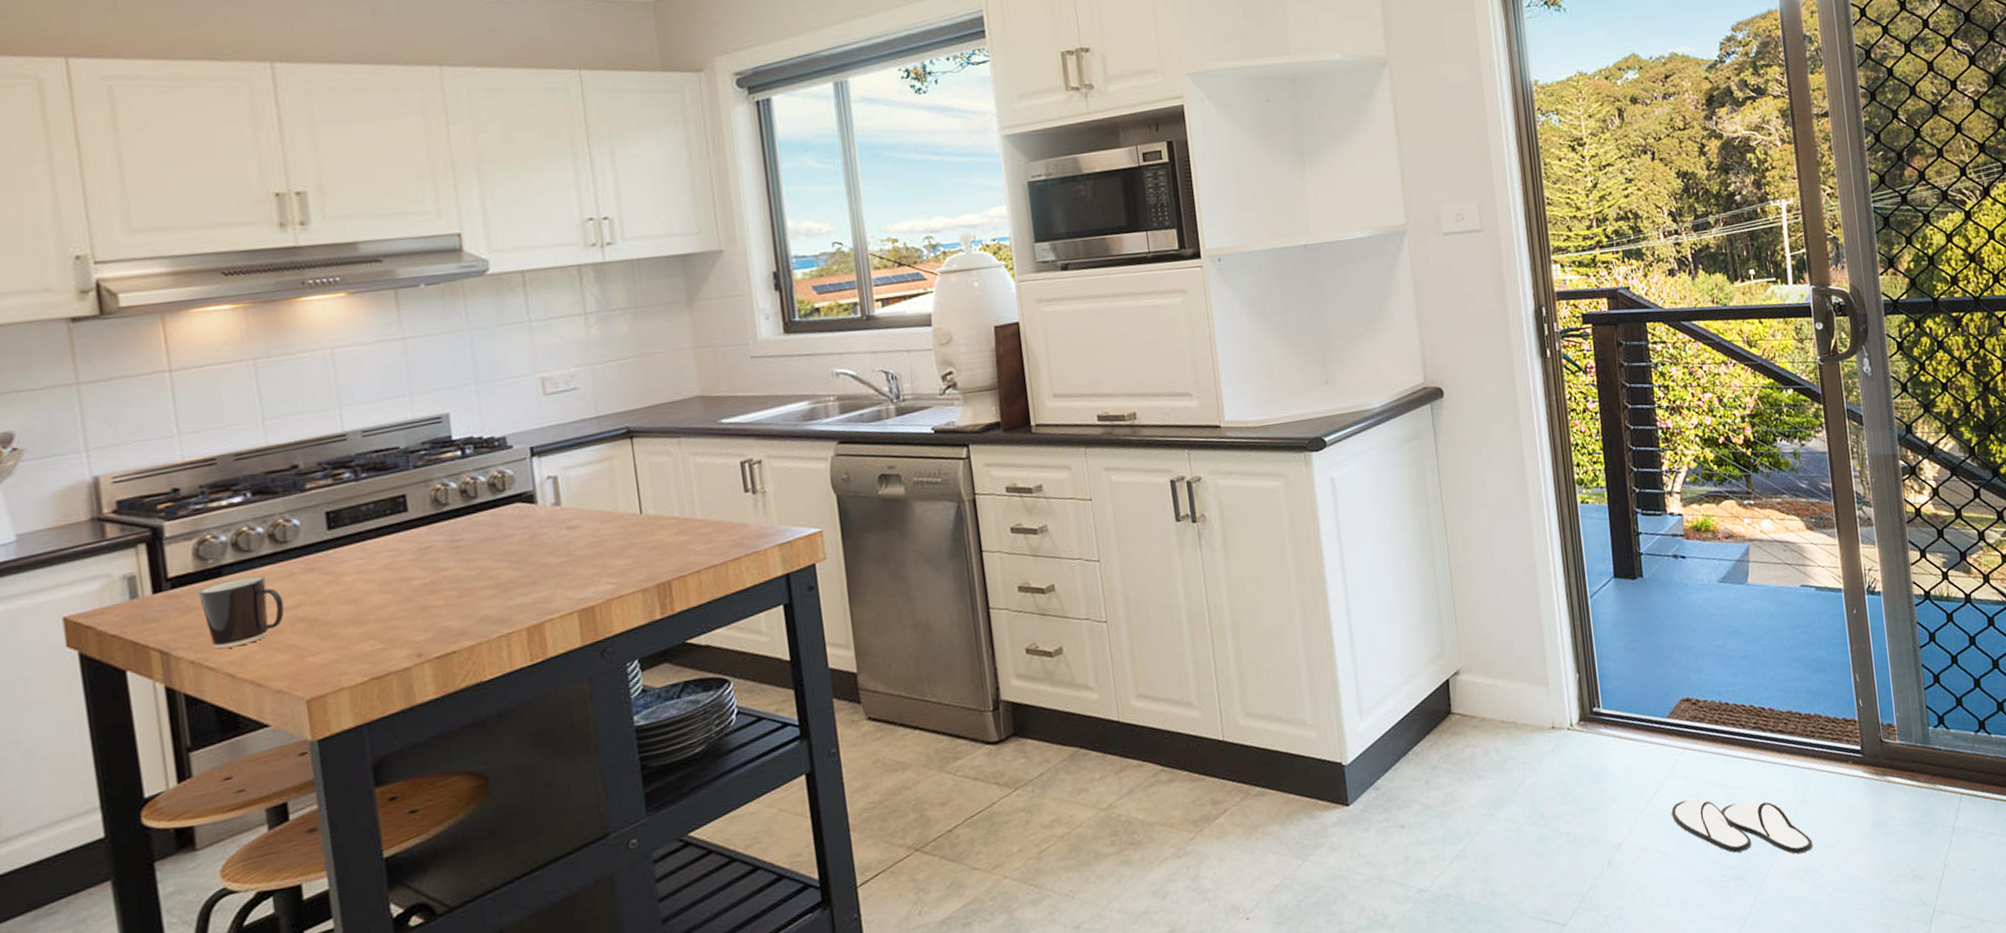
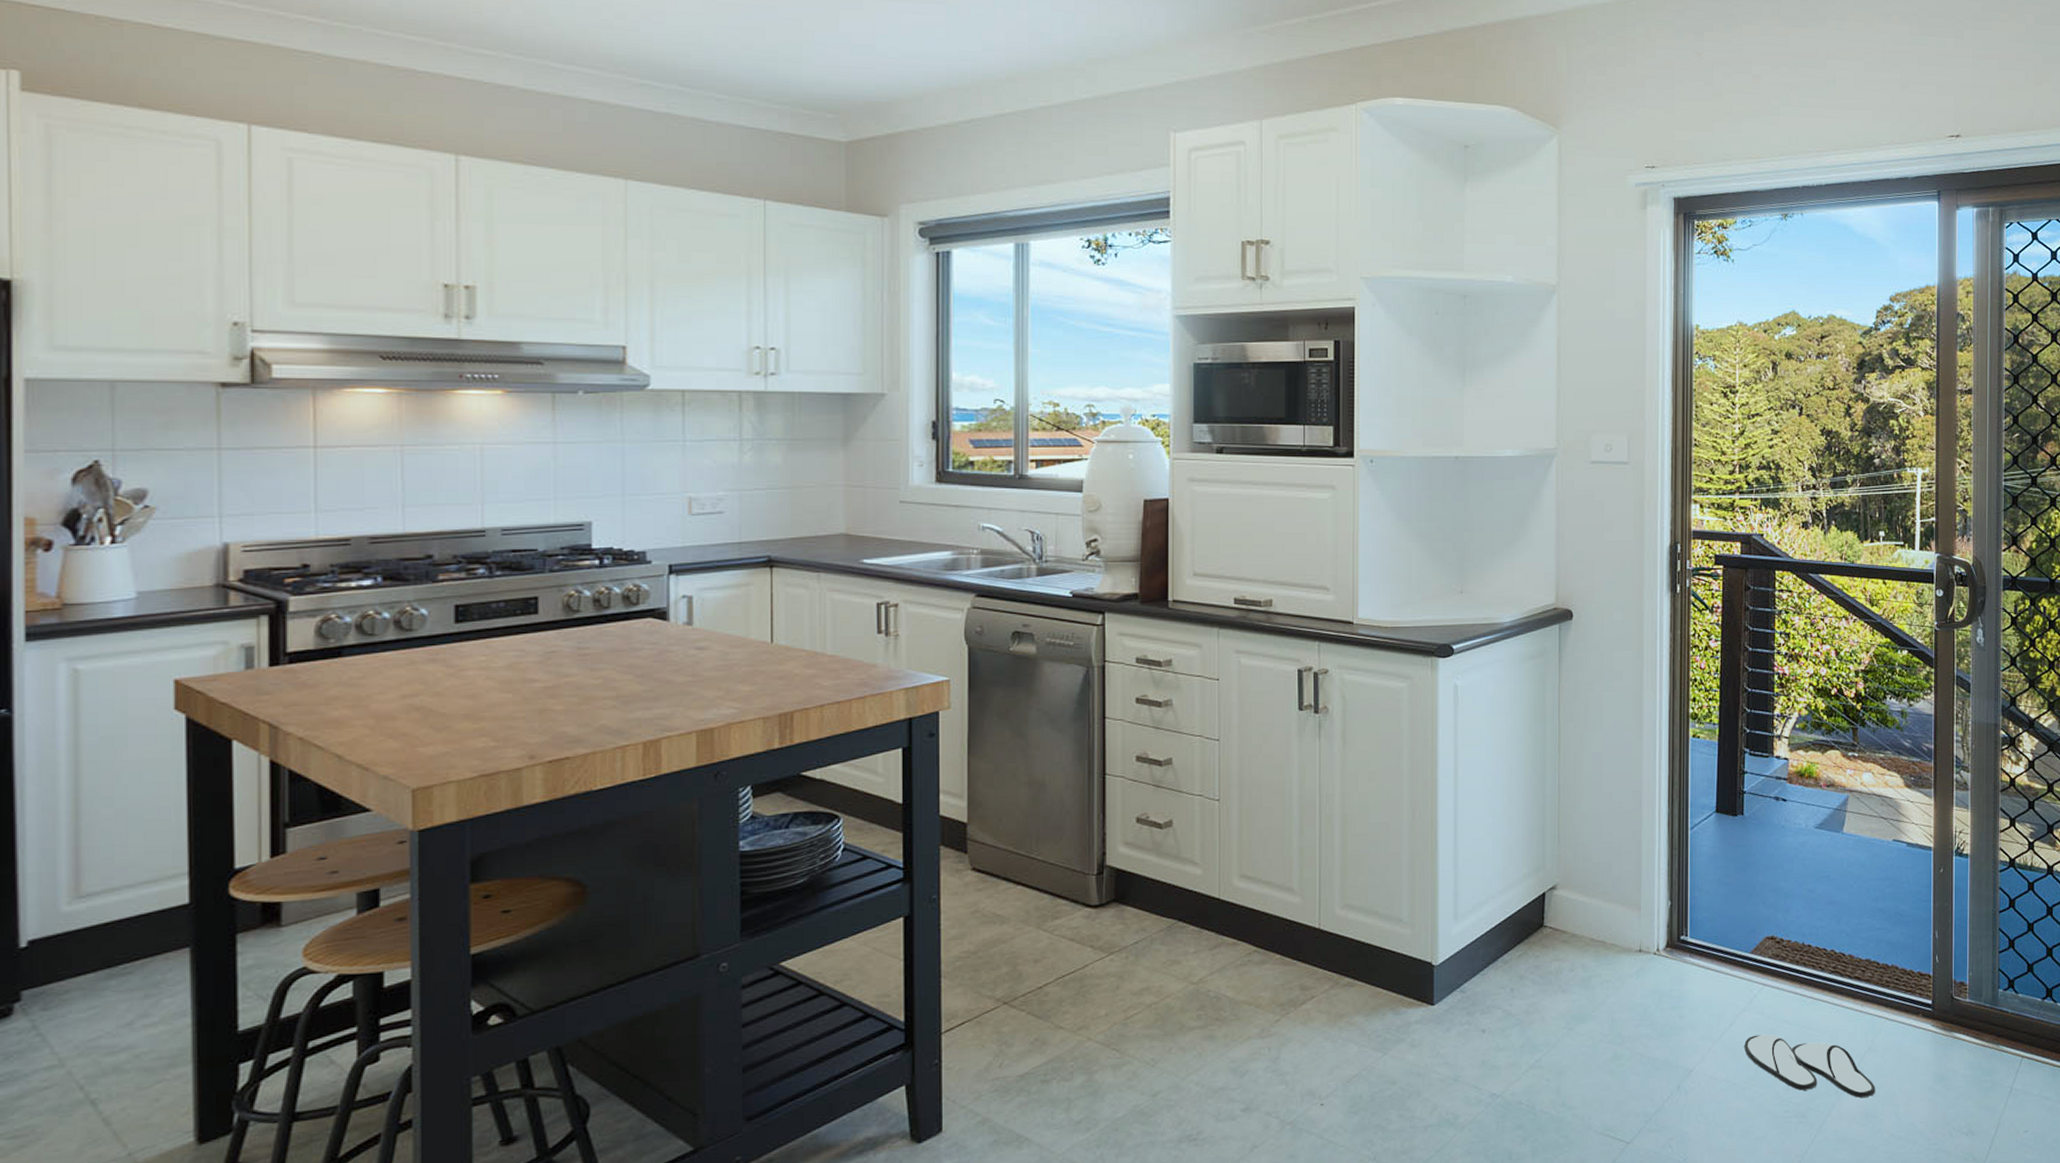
mug: present [198,575,285,650] -> none [316,660,401,729]

